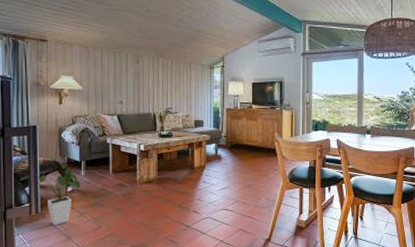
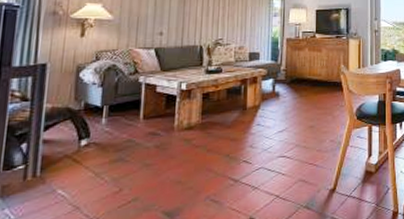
house plant: present [38,162,81,226] -> none [41,108,100,193]

